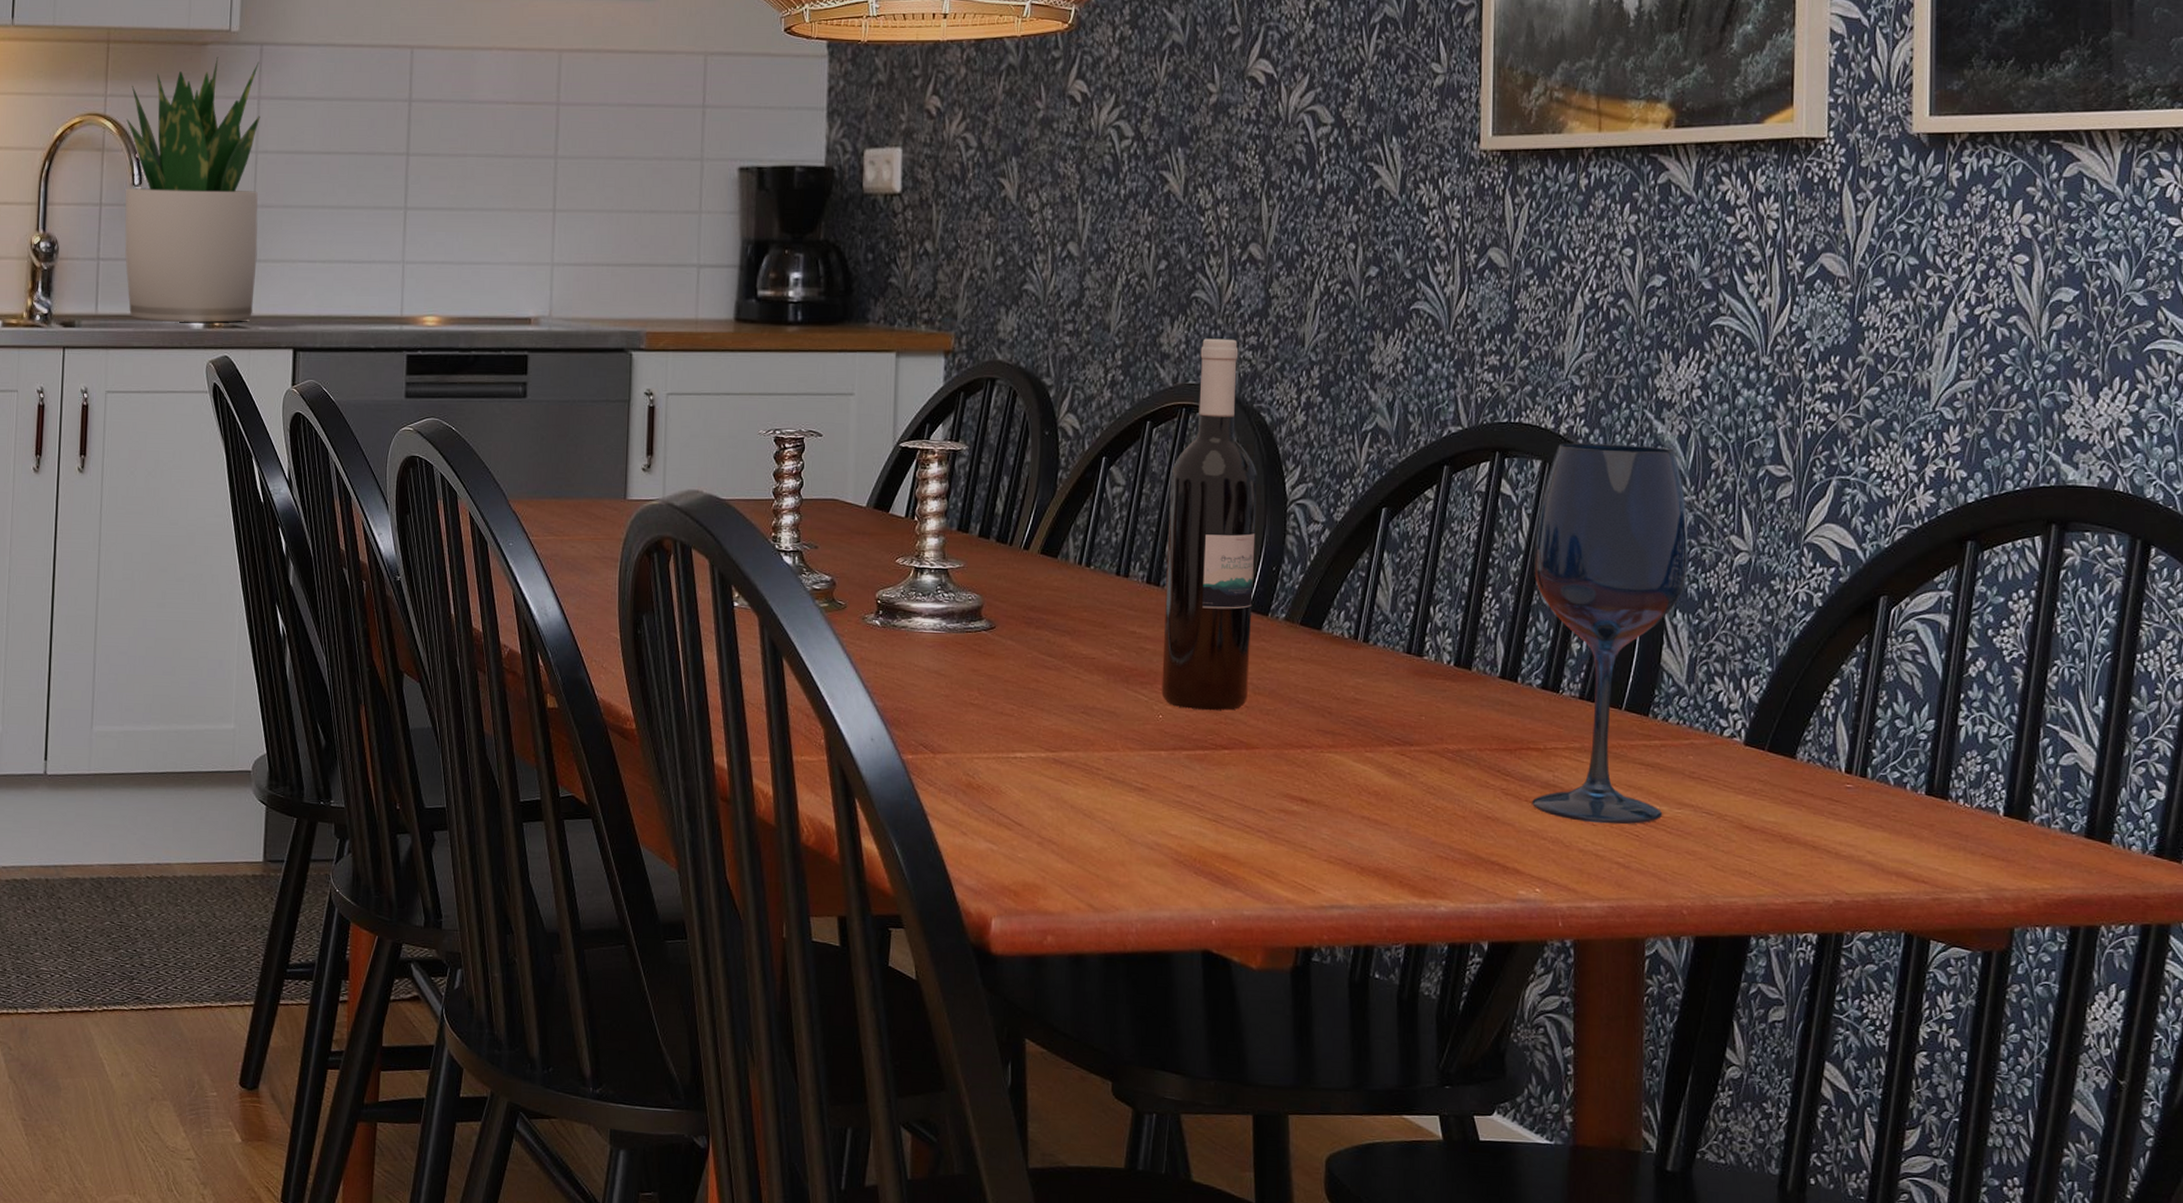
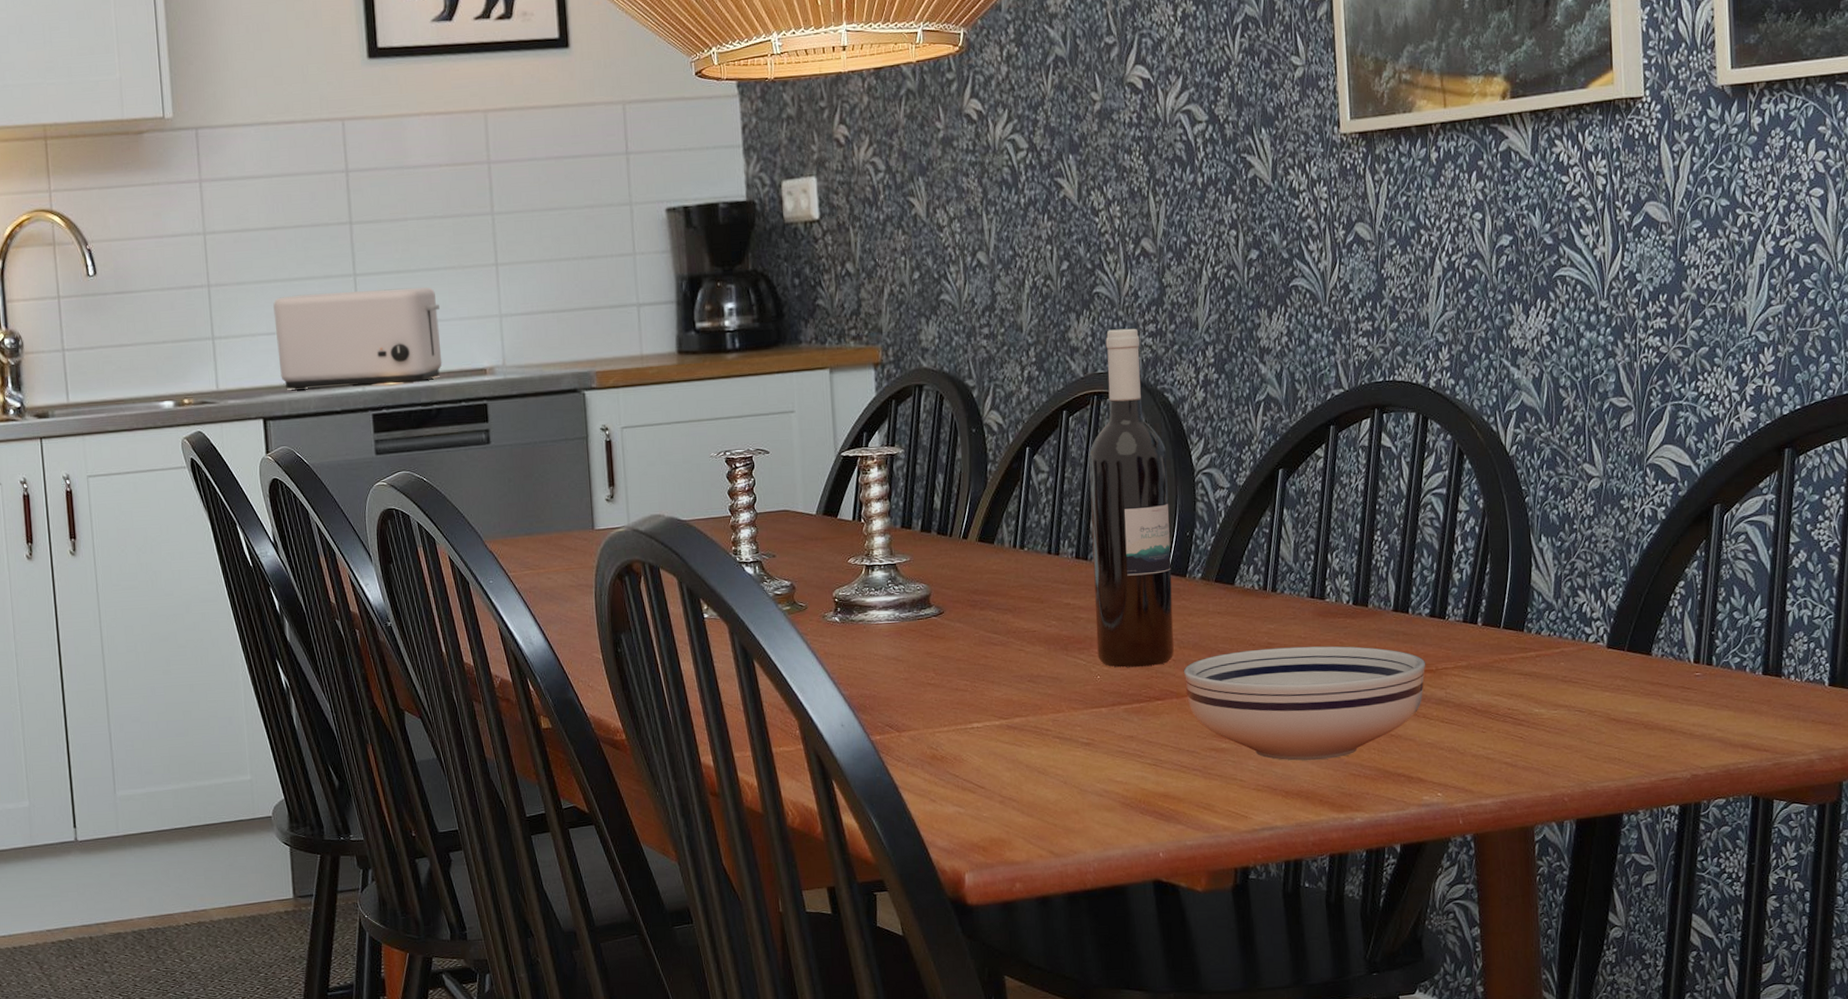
planter: present [125,57,260,323] -> none [73,144,220,405]
toaster: none [316,223,490,327] -> present [273,287,442,391]
bowl: none [1256,704,1533,836] -> present [1183,646,1426,761]
wineglass: present [1531,443,1688,825] -> none [1414,391,1549,731]

